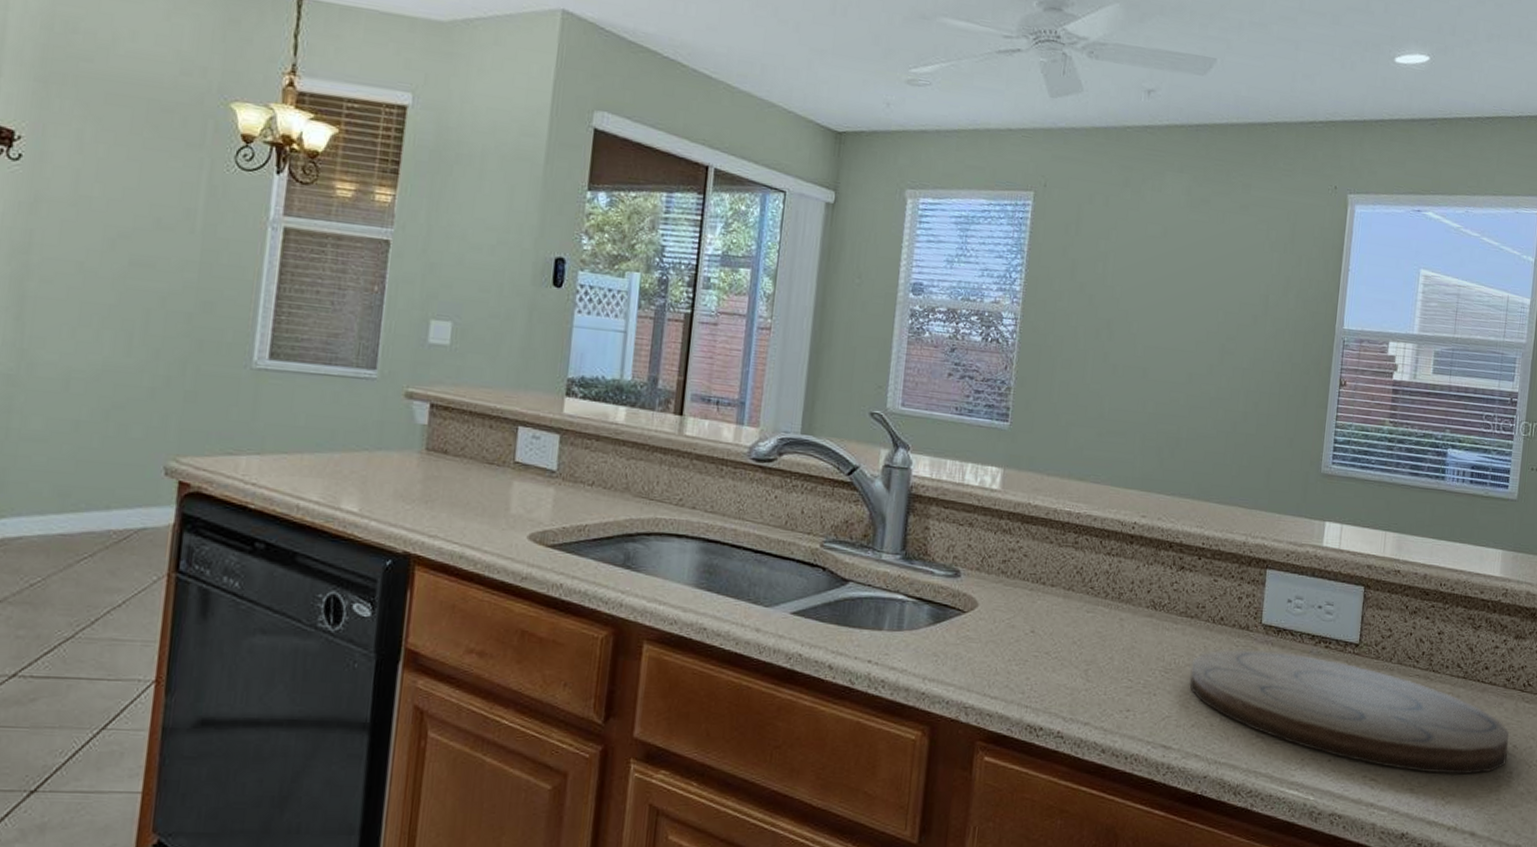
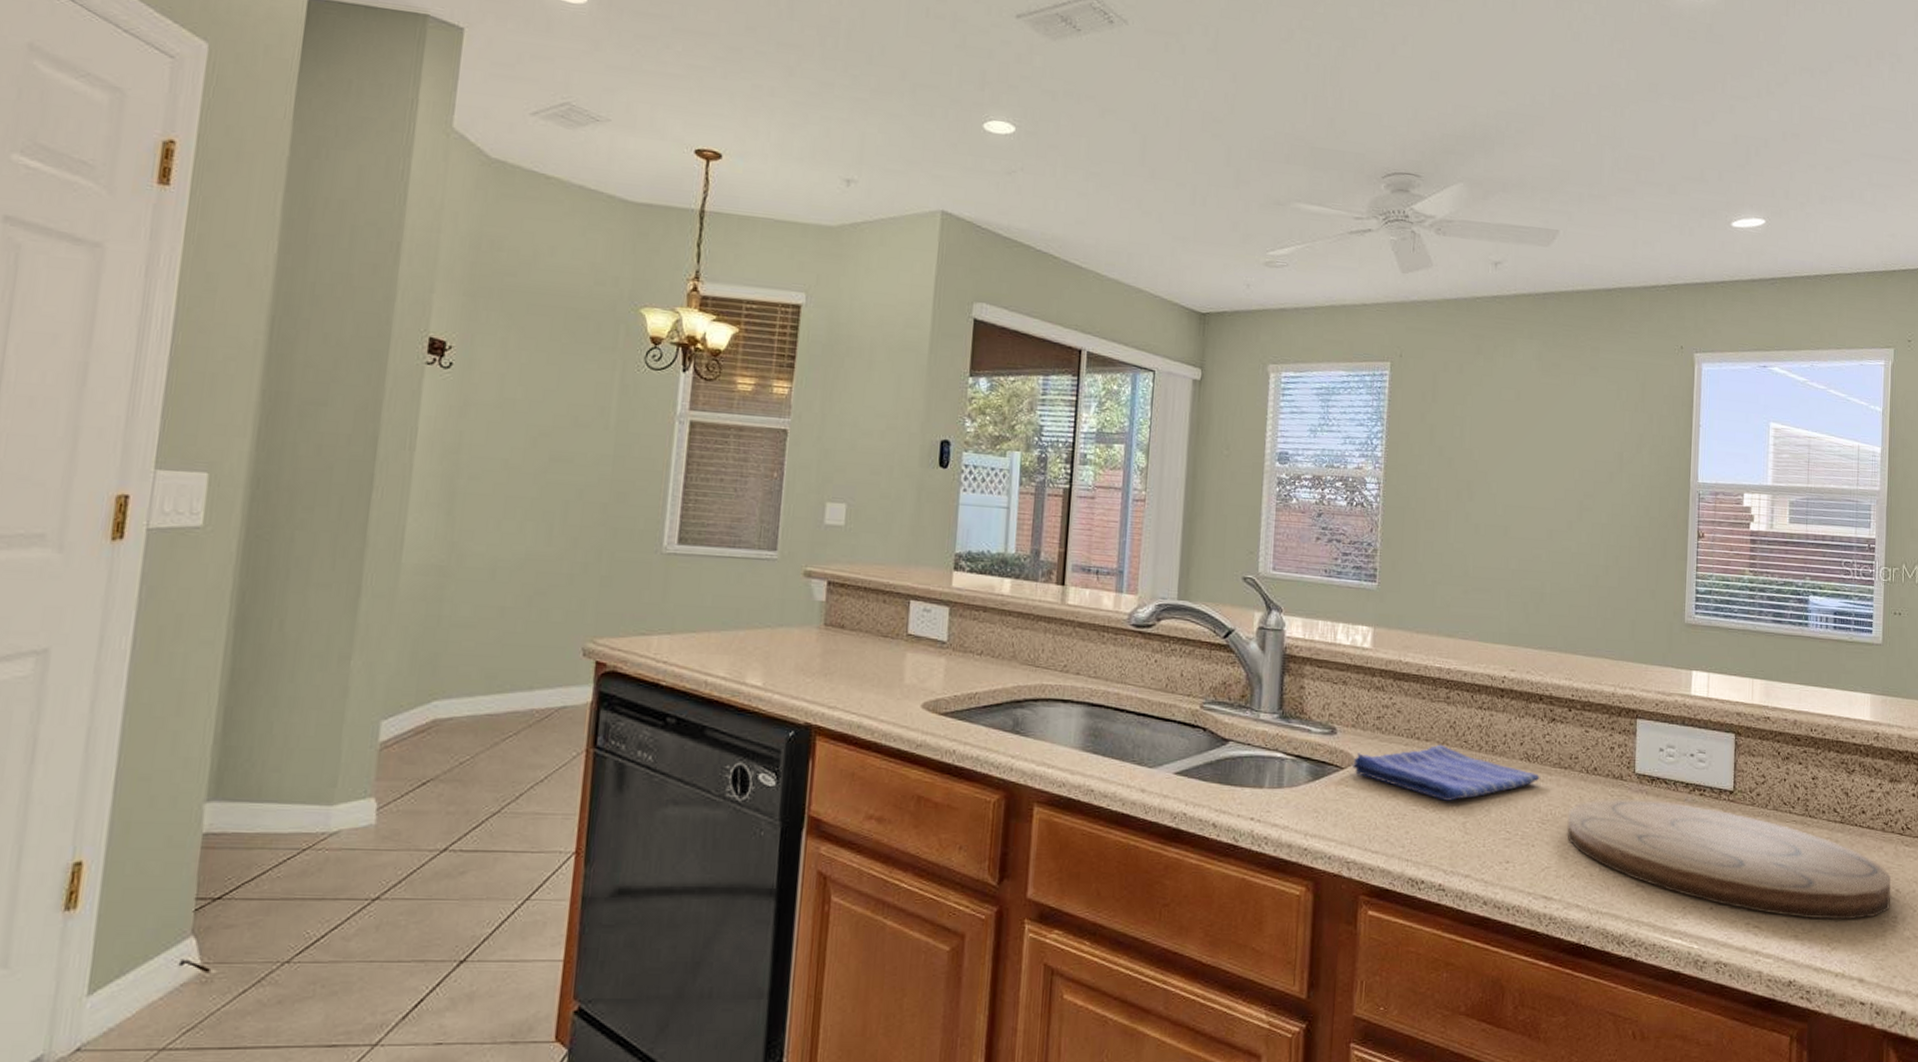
dish towel: none [974,590,1166,648] -> present [1351,744,1540,801]

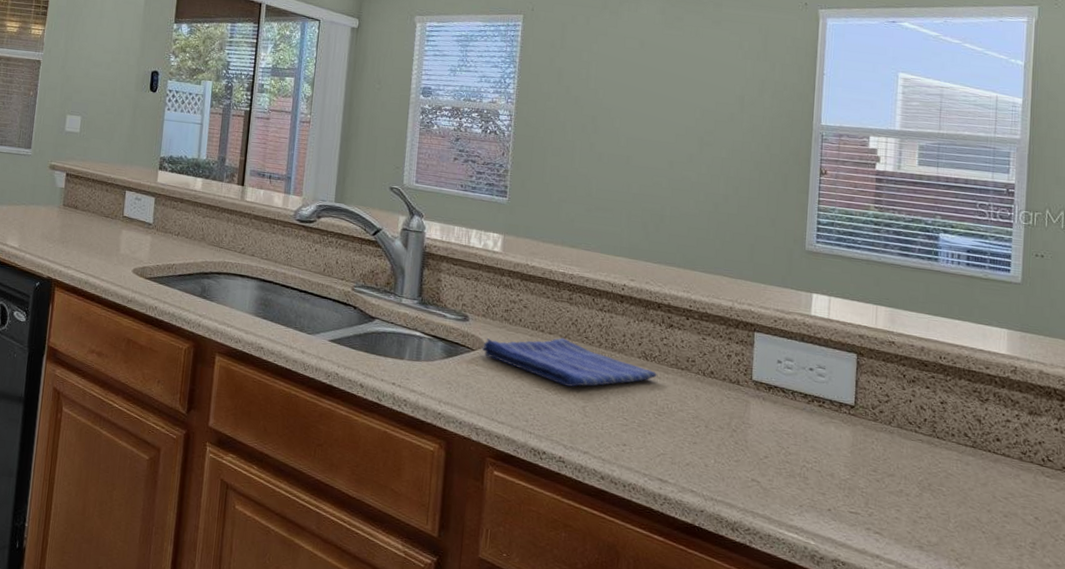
cutting board: present [1567,798,1891,920] -> none [683,399,1029,540]

